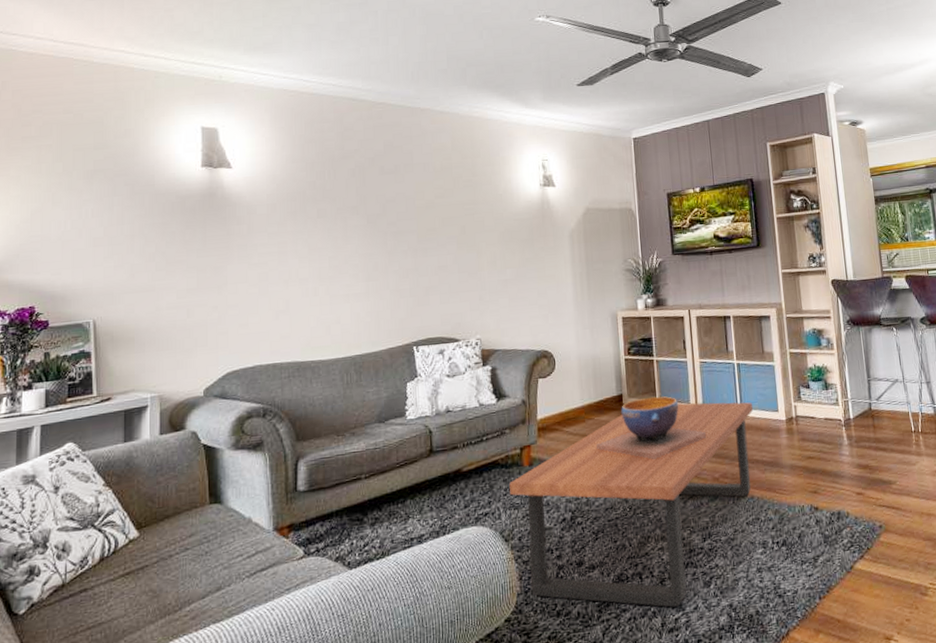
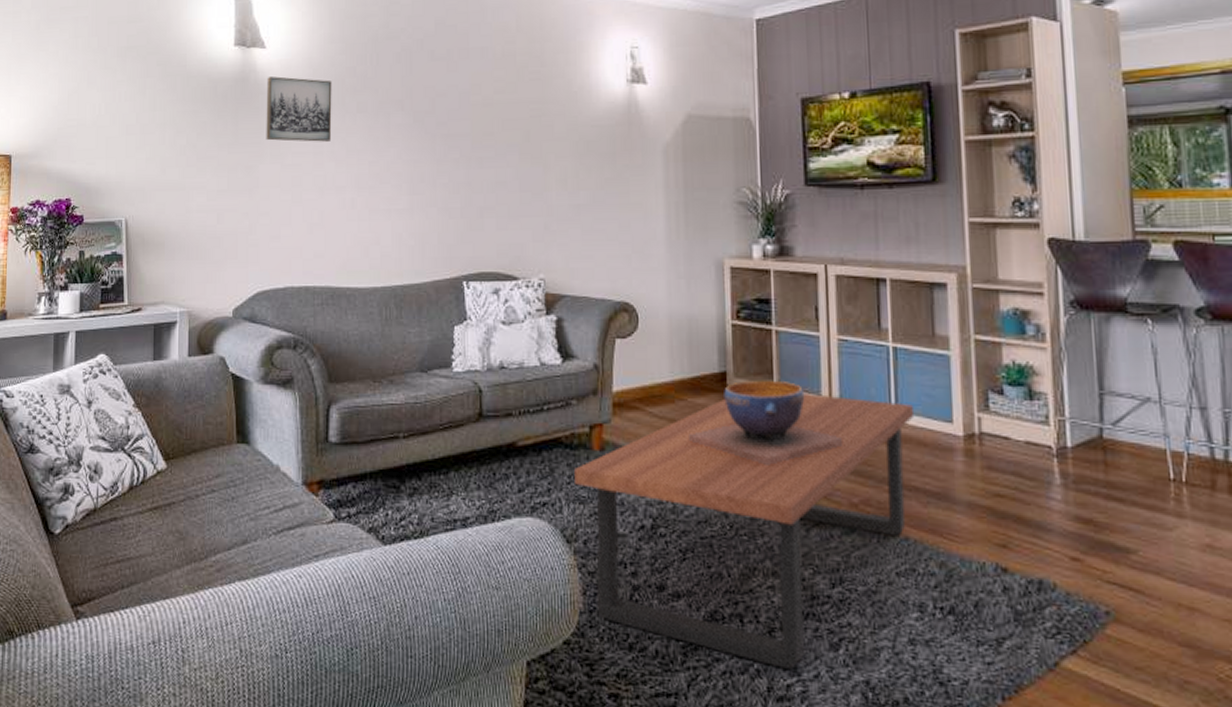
wall art: none [233,191,295,245] -> present [266,76,332,142]

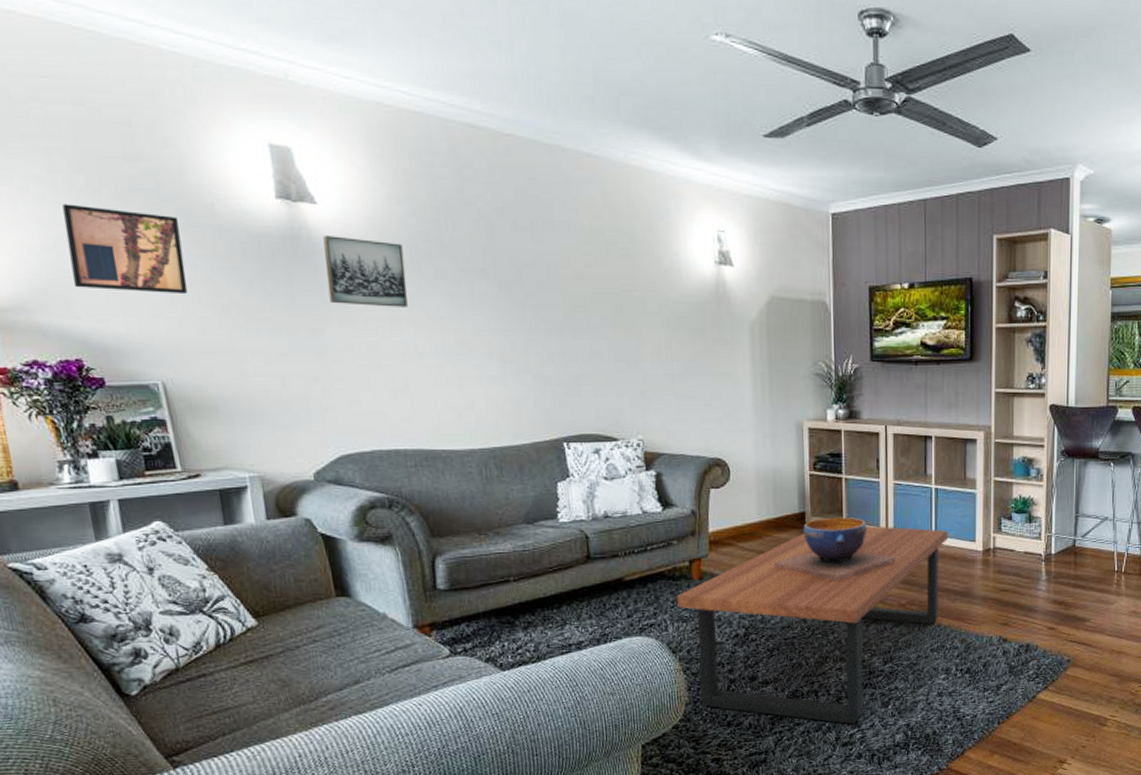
wall art: none [75,62,159,137] -> present [62,204,187,295]

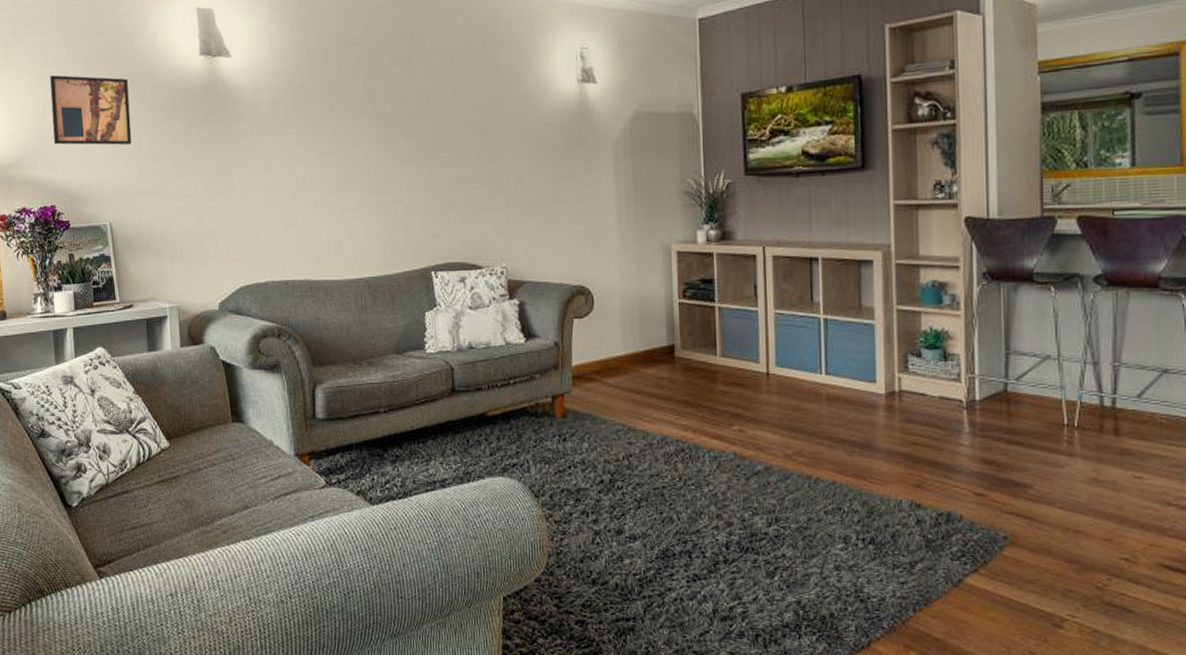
wall art: present [323,236,408,307] -> none [234,84,300,146]
coffee table: present [677,526,949,724] -> none [540,362,843,594]
decorative bowl: present [773,517,896,581] -> none [640,351,779,425]

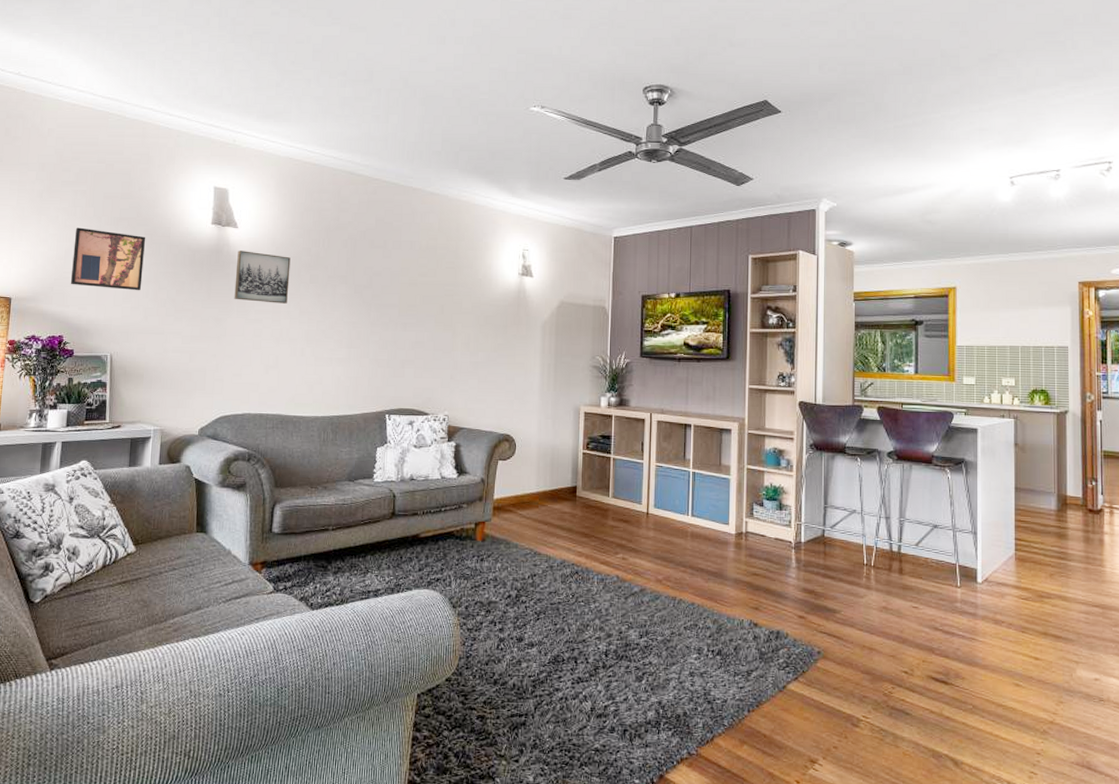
wall art: none [234,84,300,146] -> present [234,251,291,304]

